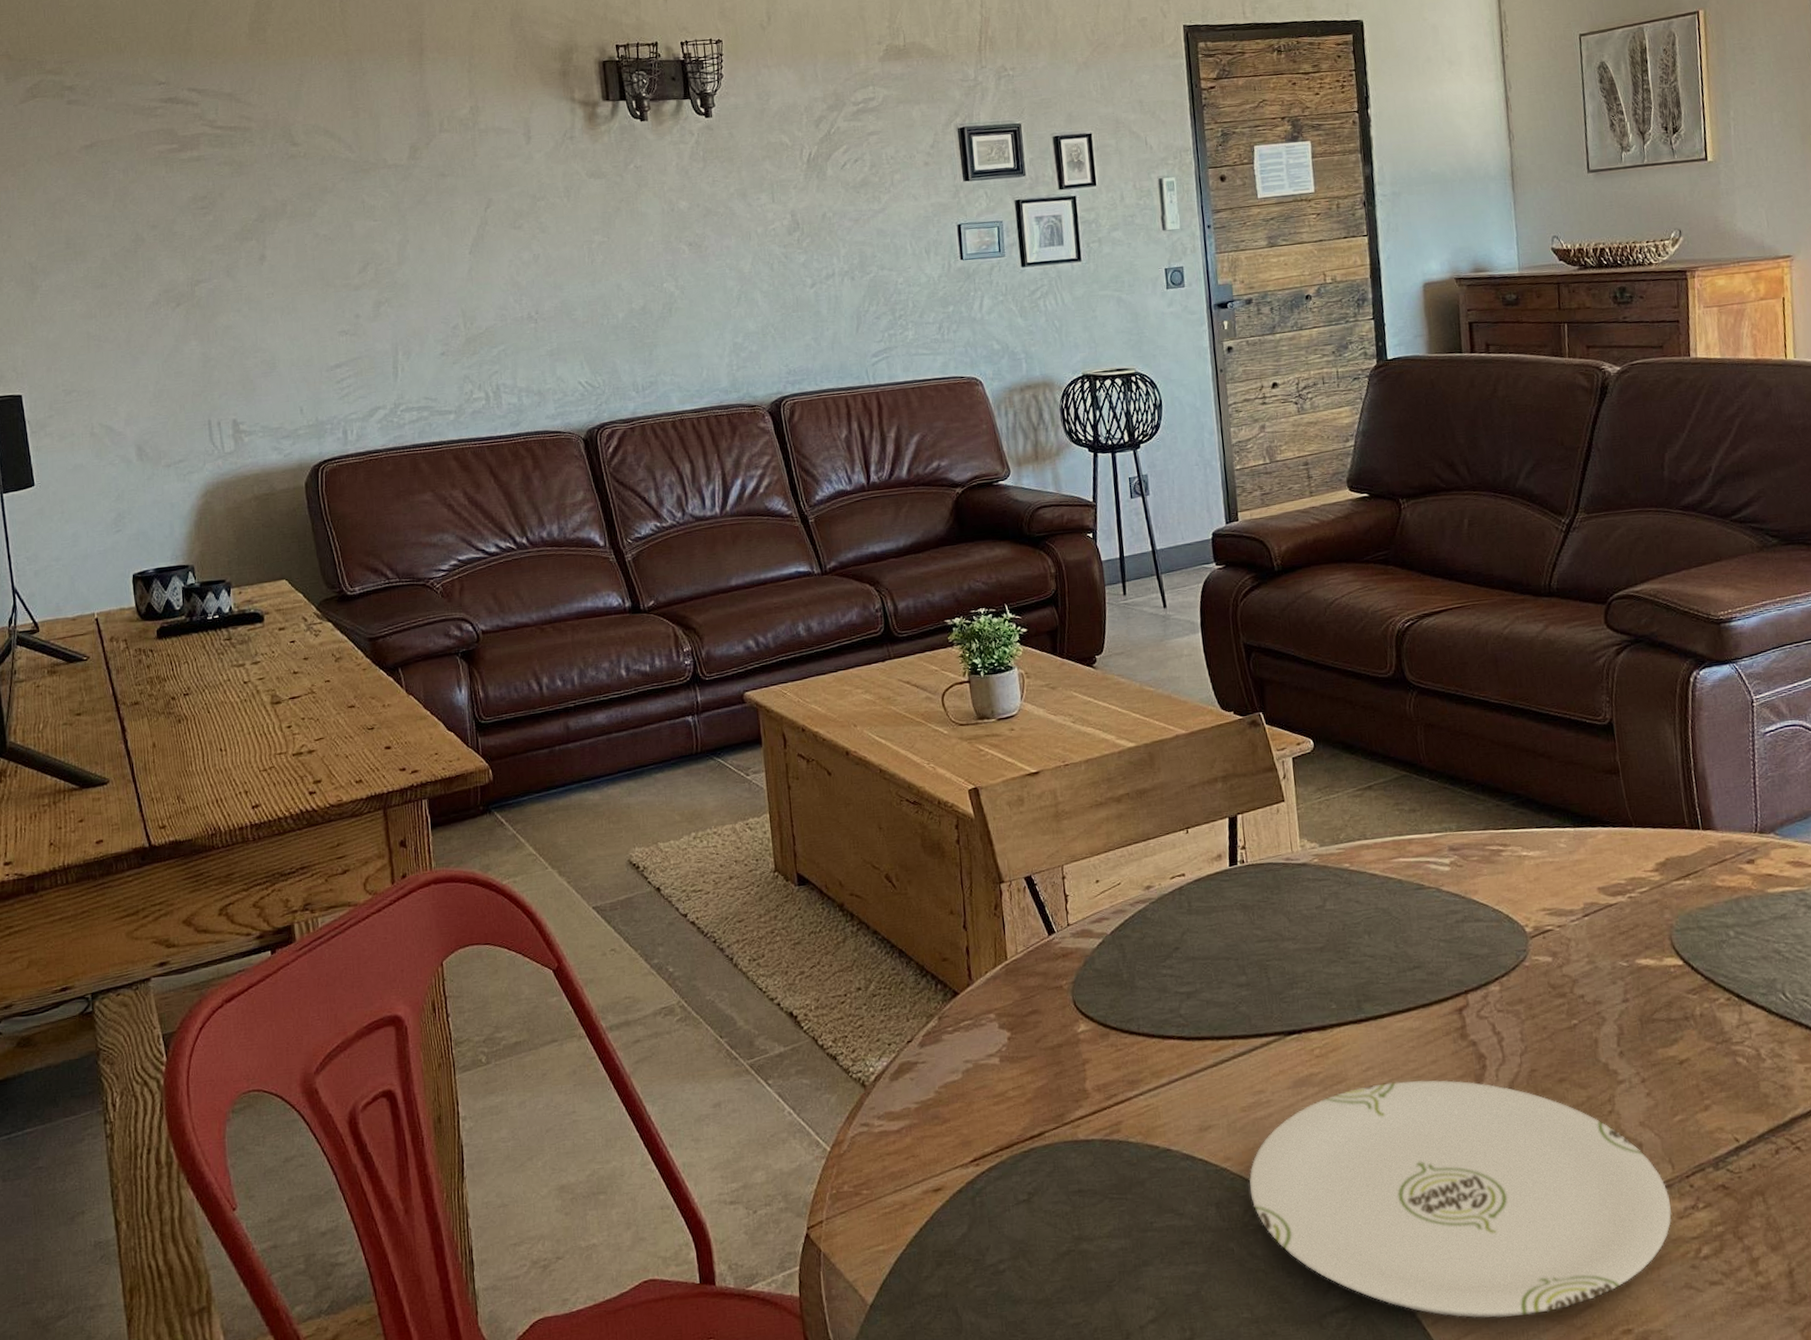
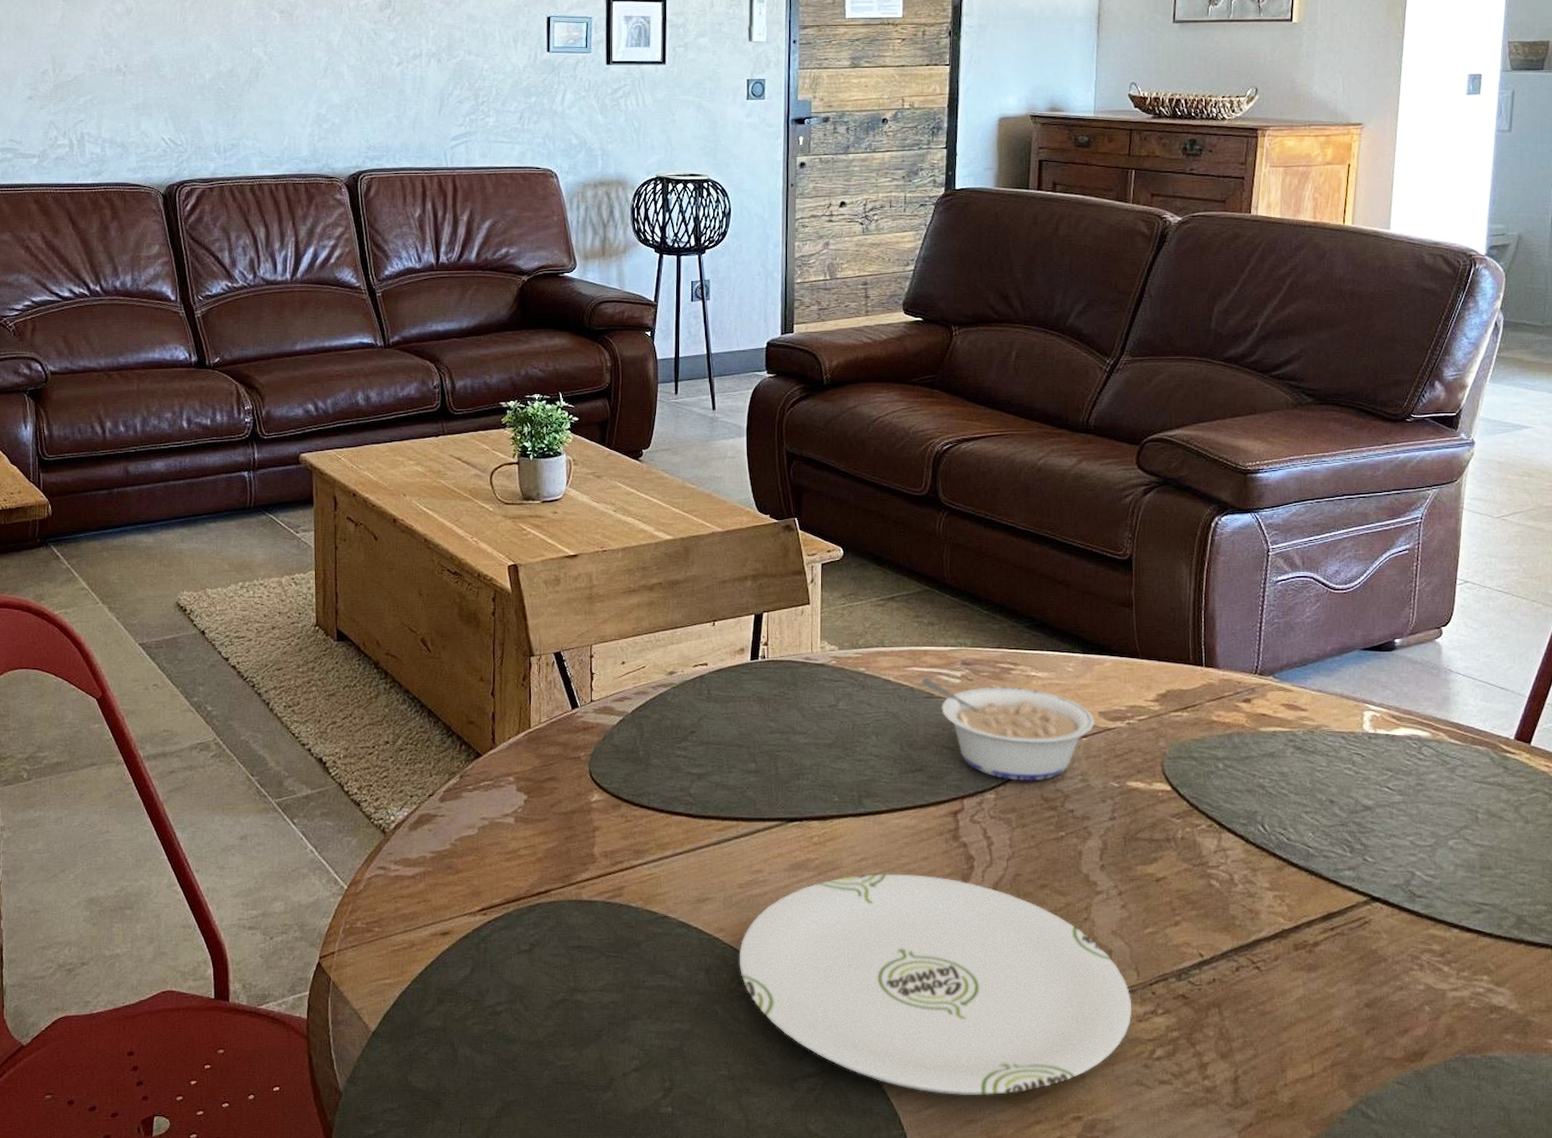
legume: none [1409,868,1596,970] -> present [921,678,1096,781]

